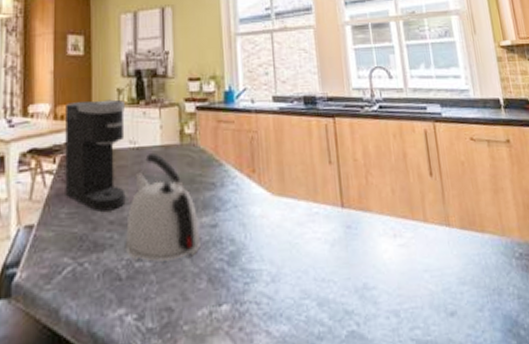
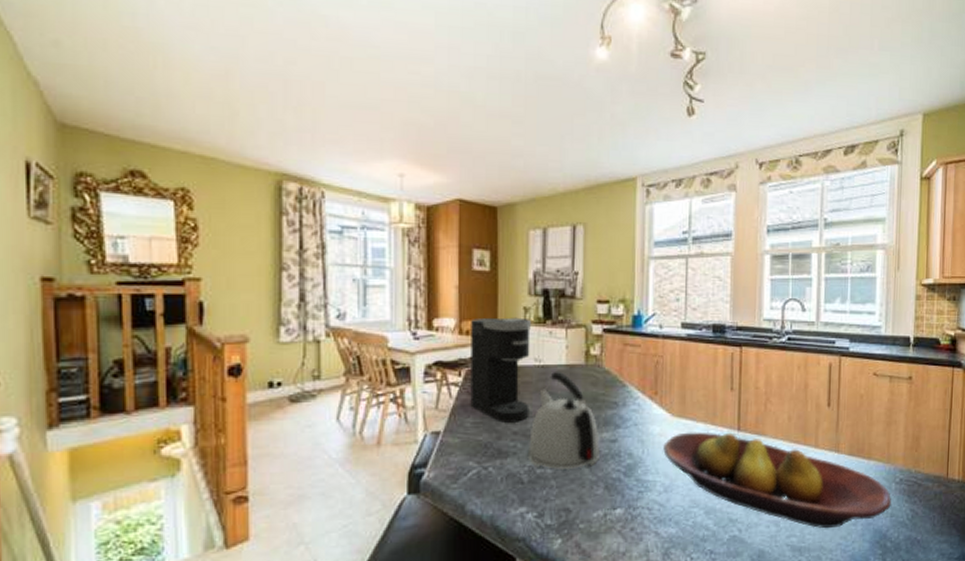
fruit bowl: none [266,210,517,317] -> present [663,431,892,529]

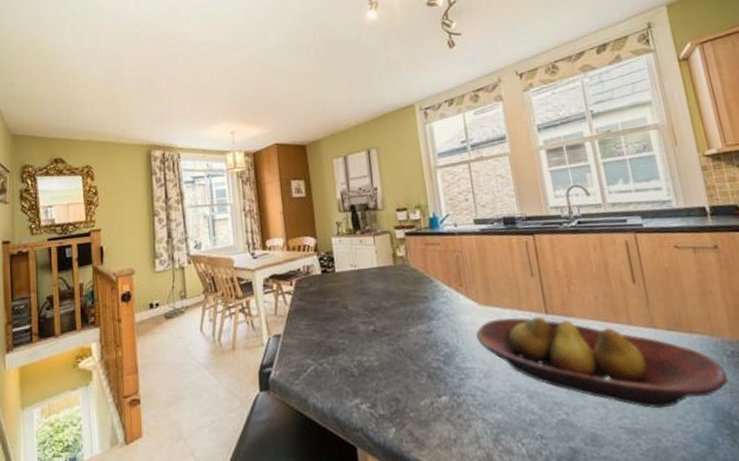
coffee maker: present [470,317,531,423] -> none [295,231,352,323]
kettle: present [527,371,600,470] -> none [354,273,419,362]

